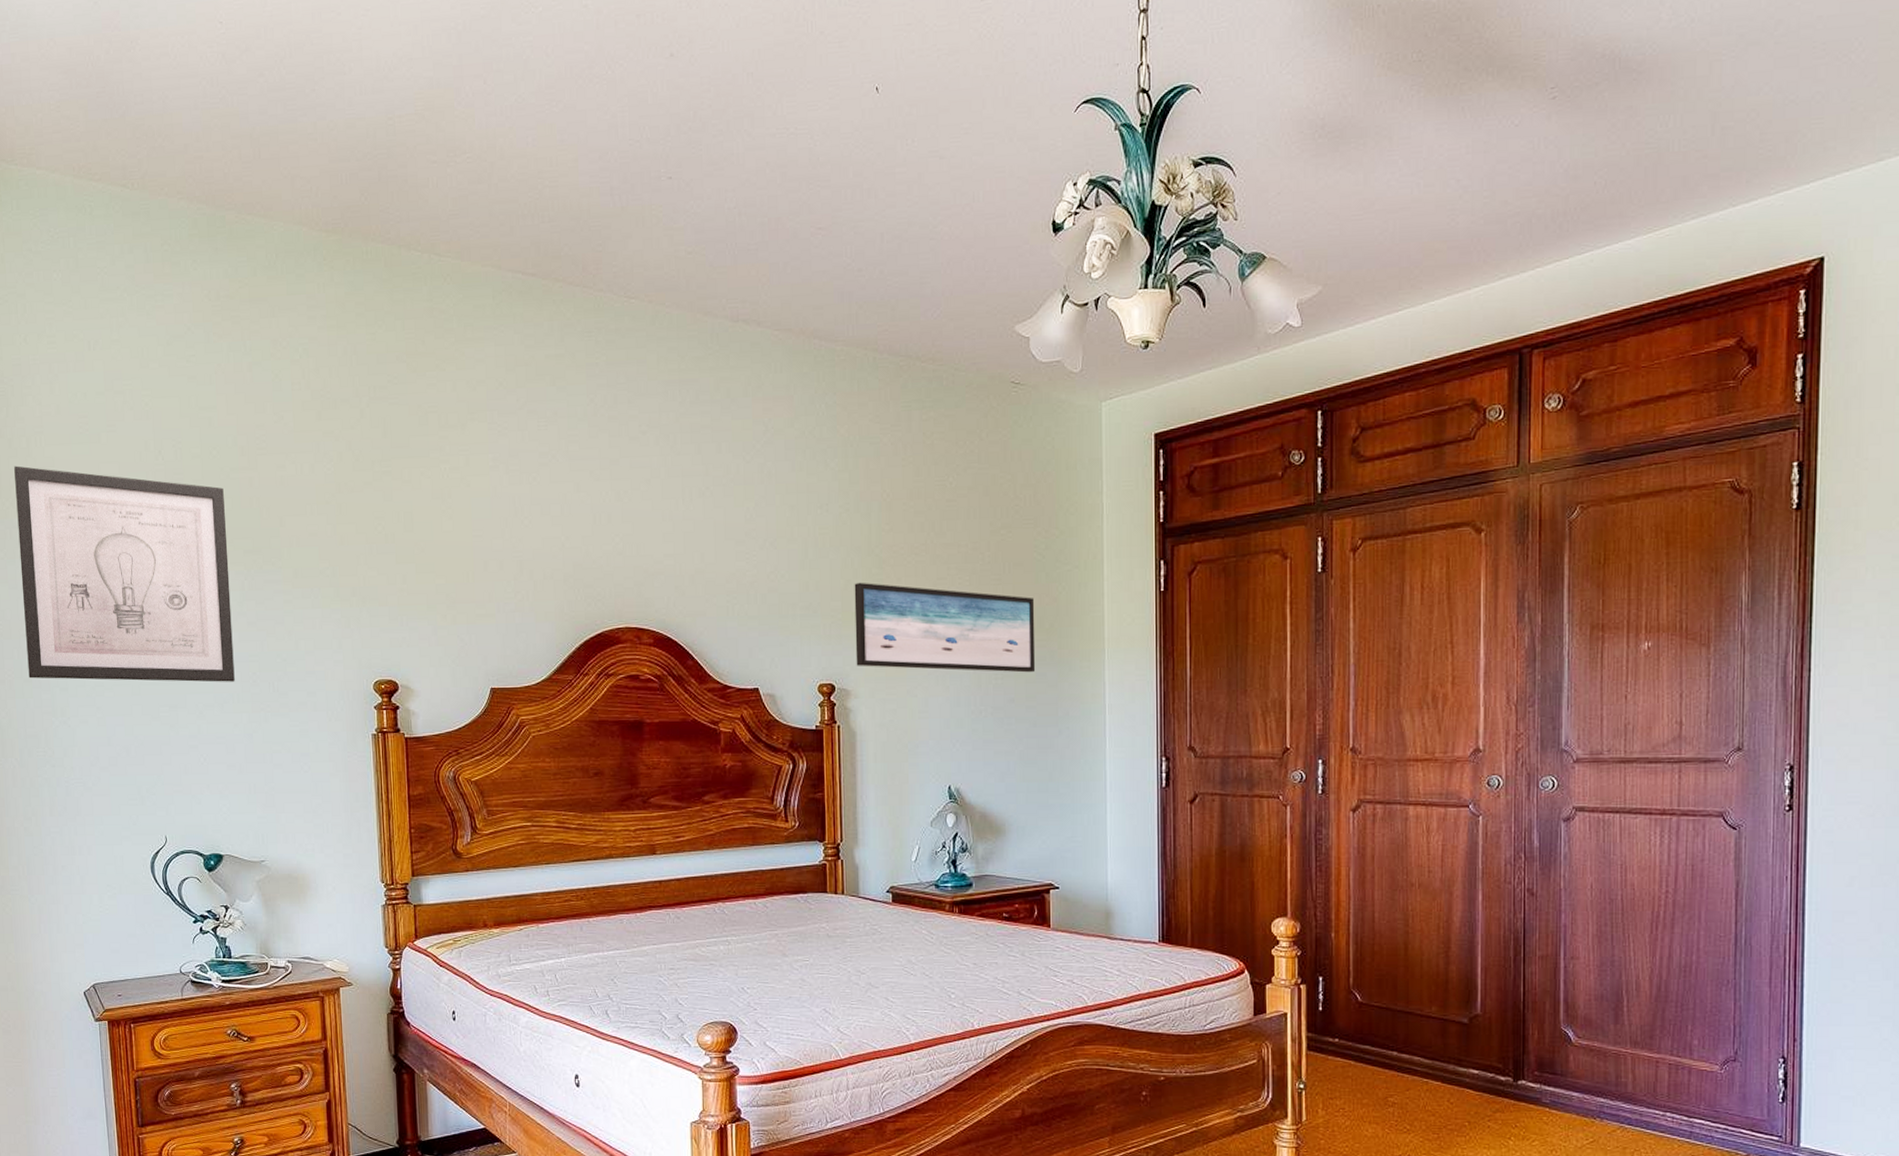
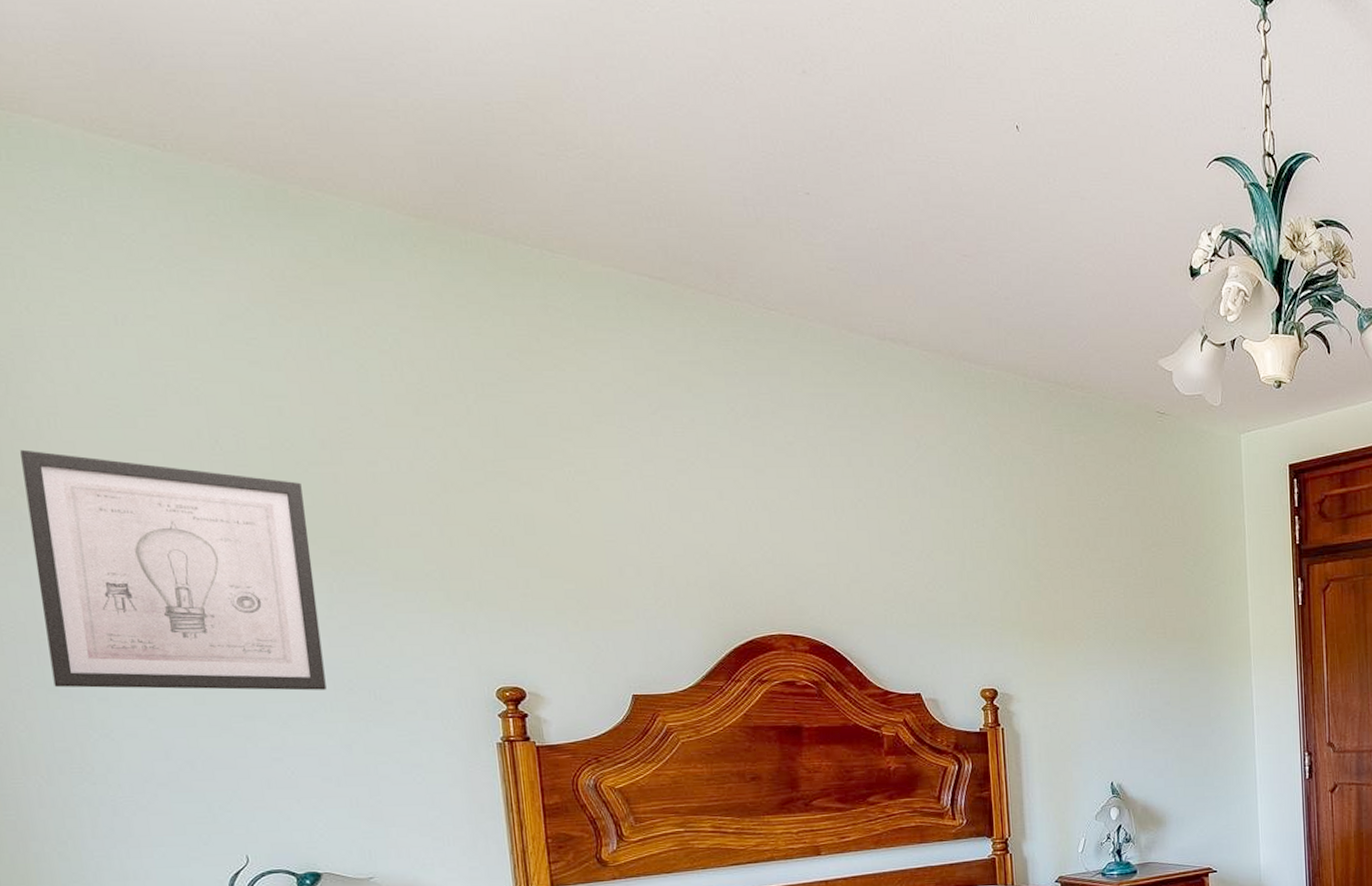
wall art: present [854,582,1036,673] -> none [1012,593,1189,678]

